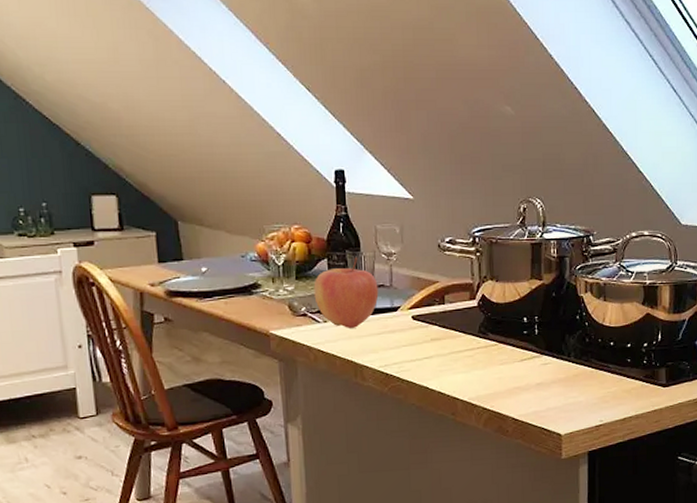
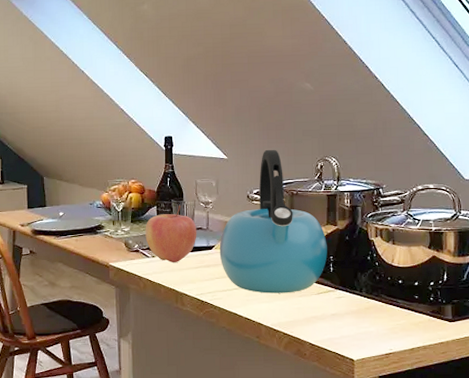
kettle: none [405,187,532,362] -> present [219,149,327,294]

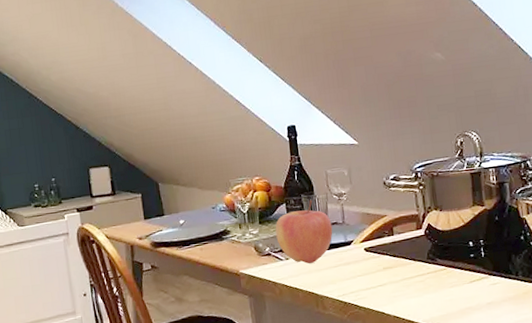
kettle: present [219,149,327,294] -> none [358,128,477,288]

